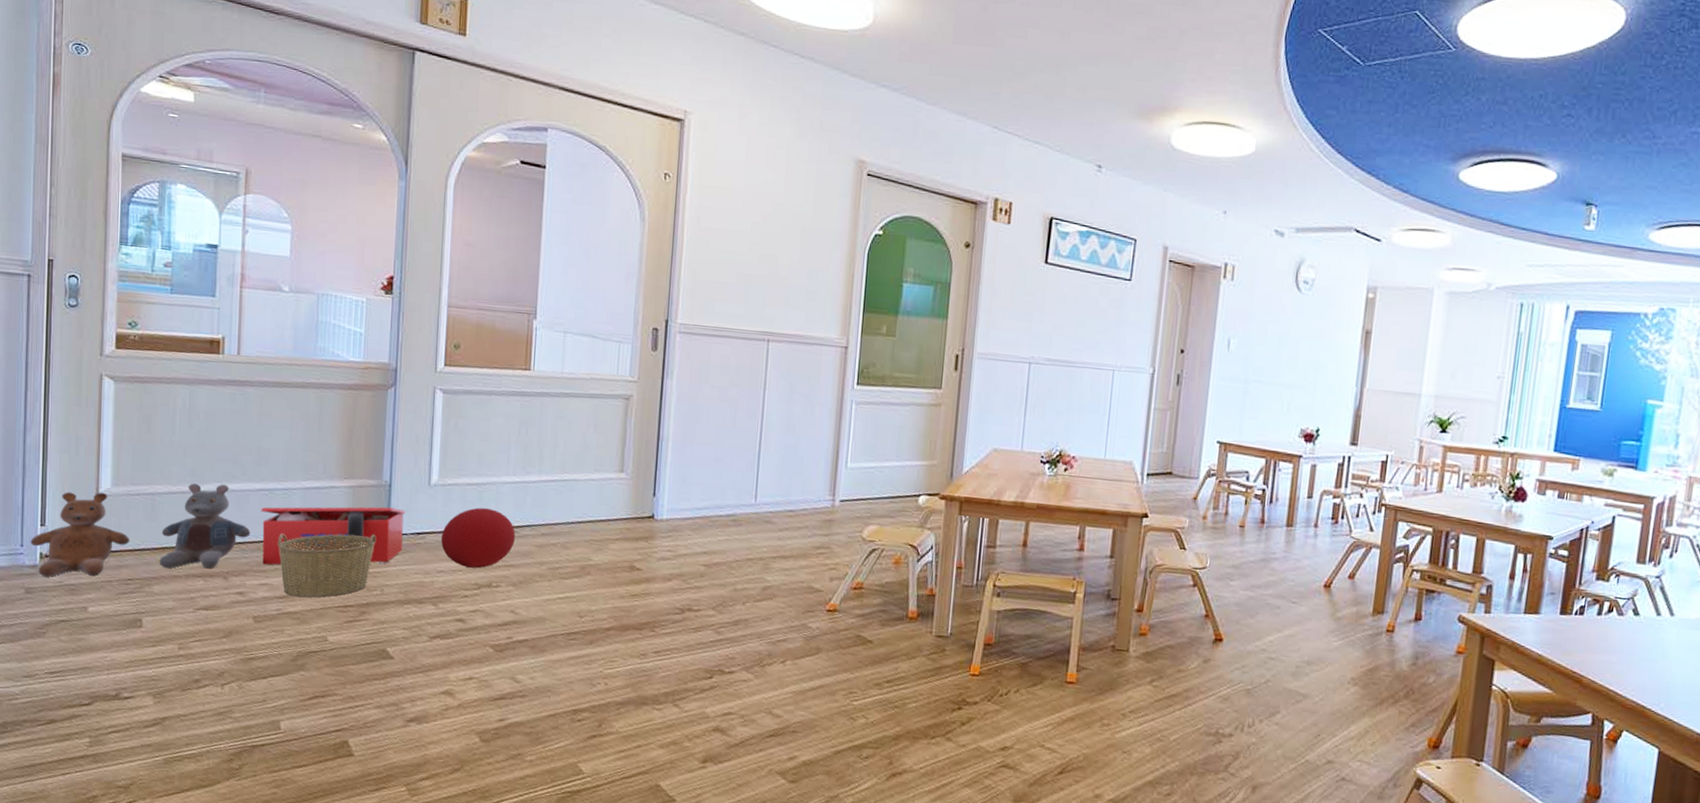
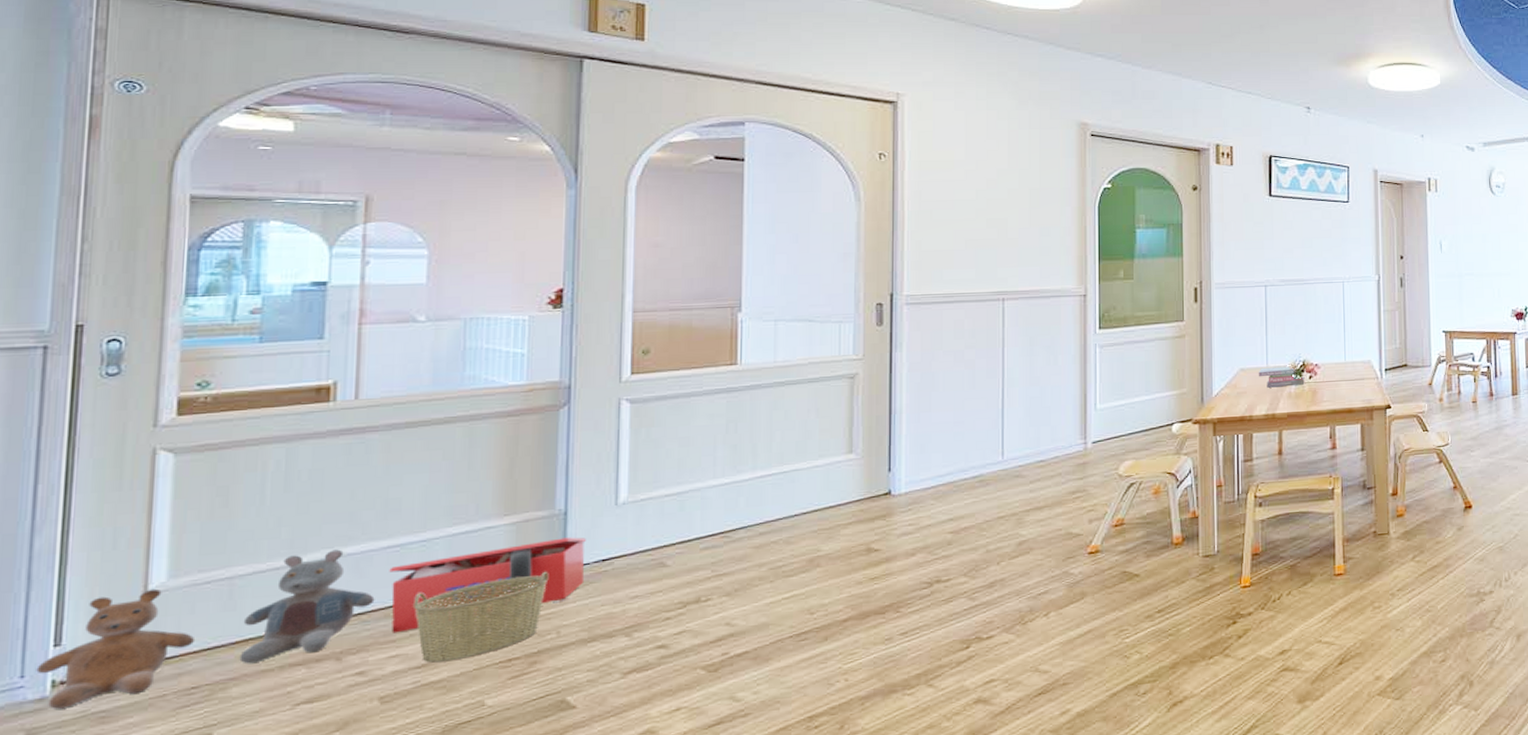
ball: present [441,507,516,569] -> none [634,517,728,587]
books: none [1012,451,1060,477] -> present [1259,366,1305,388]

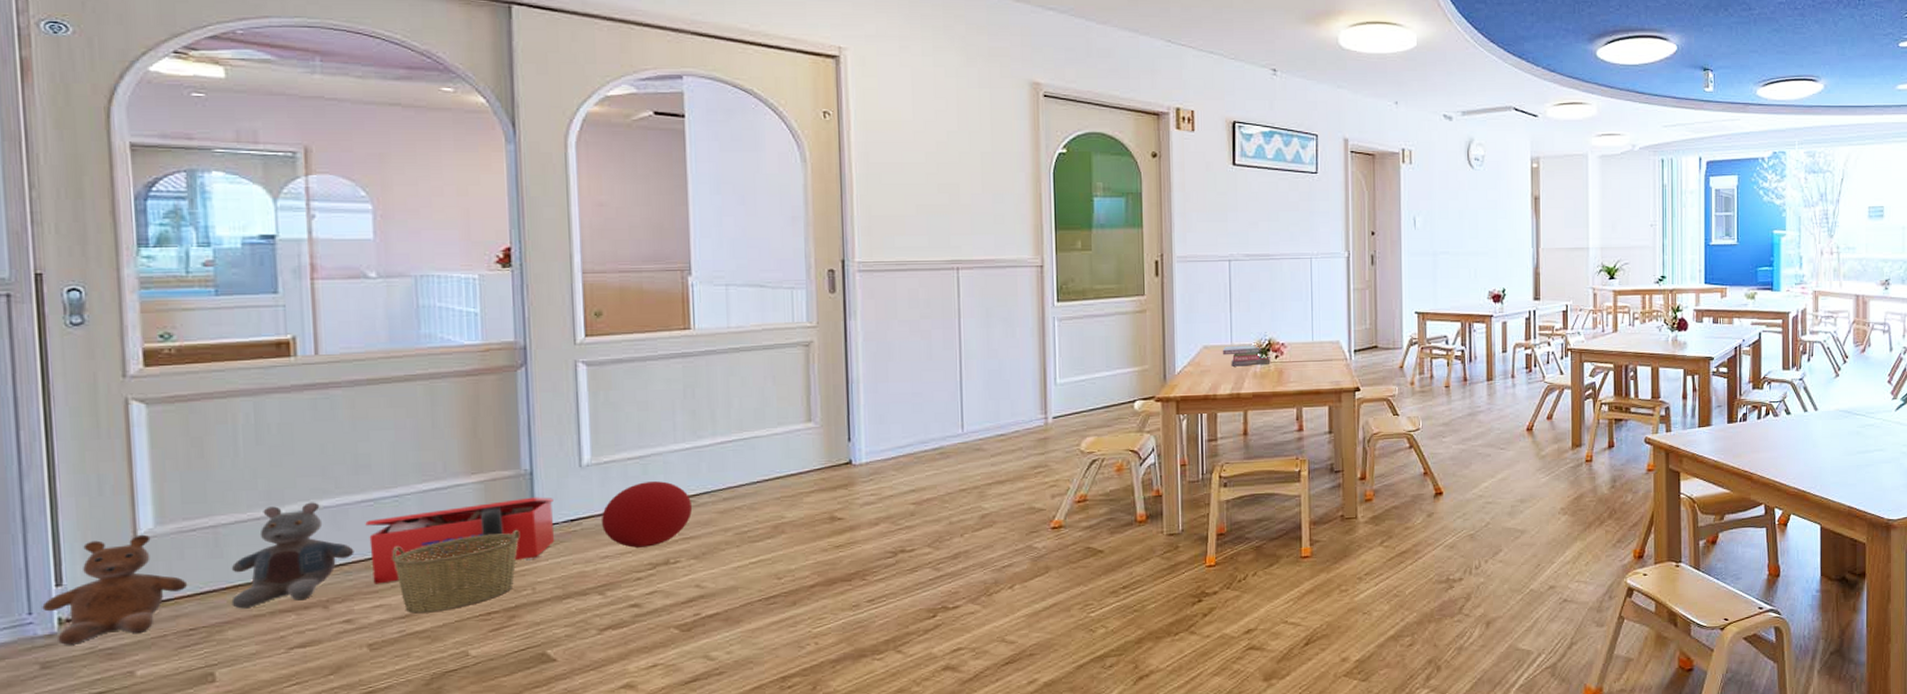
ball: none [634,517,728,587] -> present [602,481,693,548]

